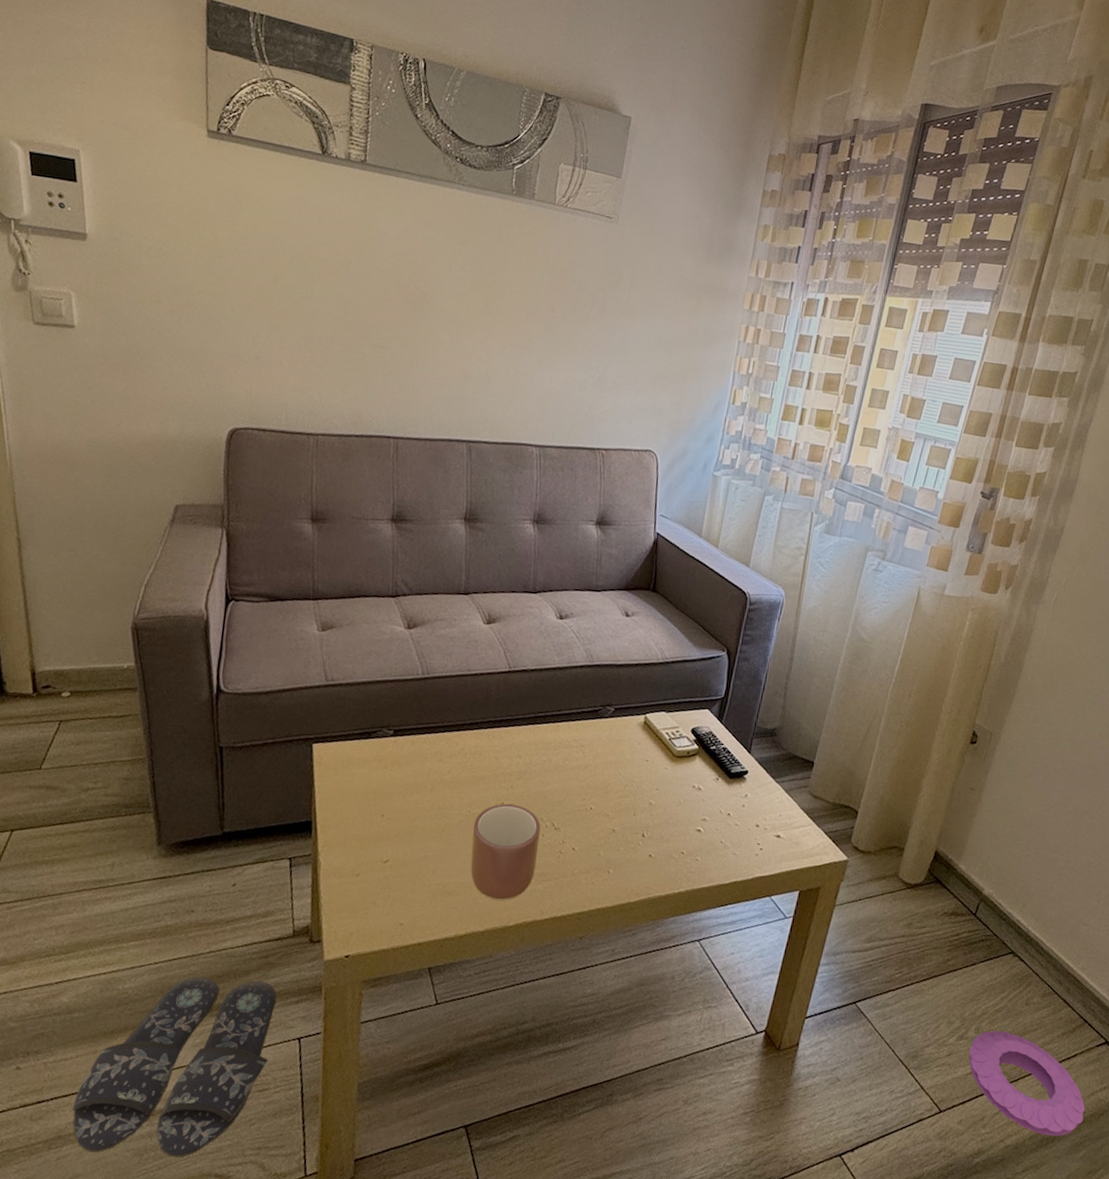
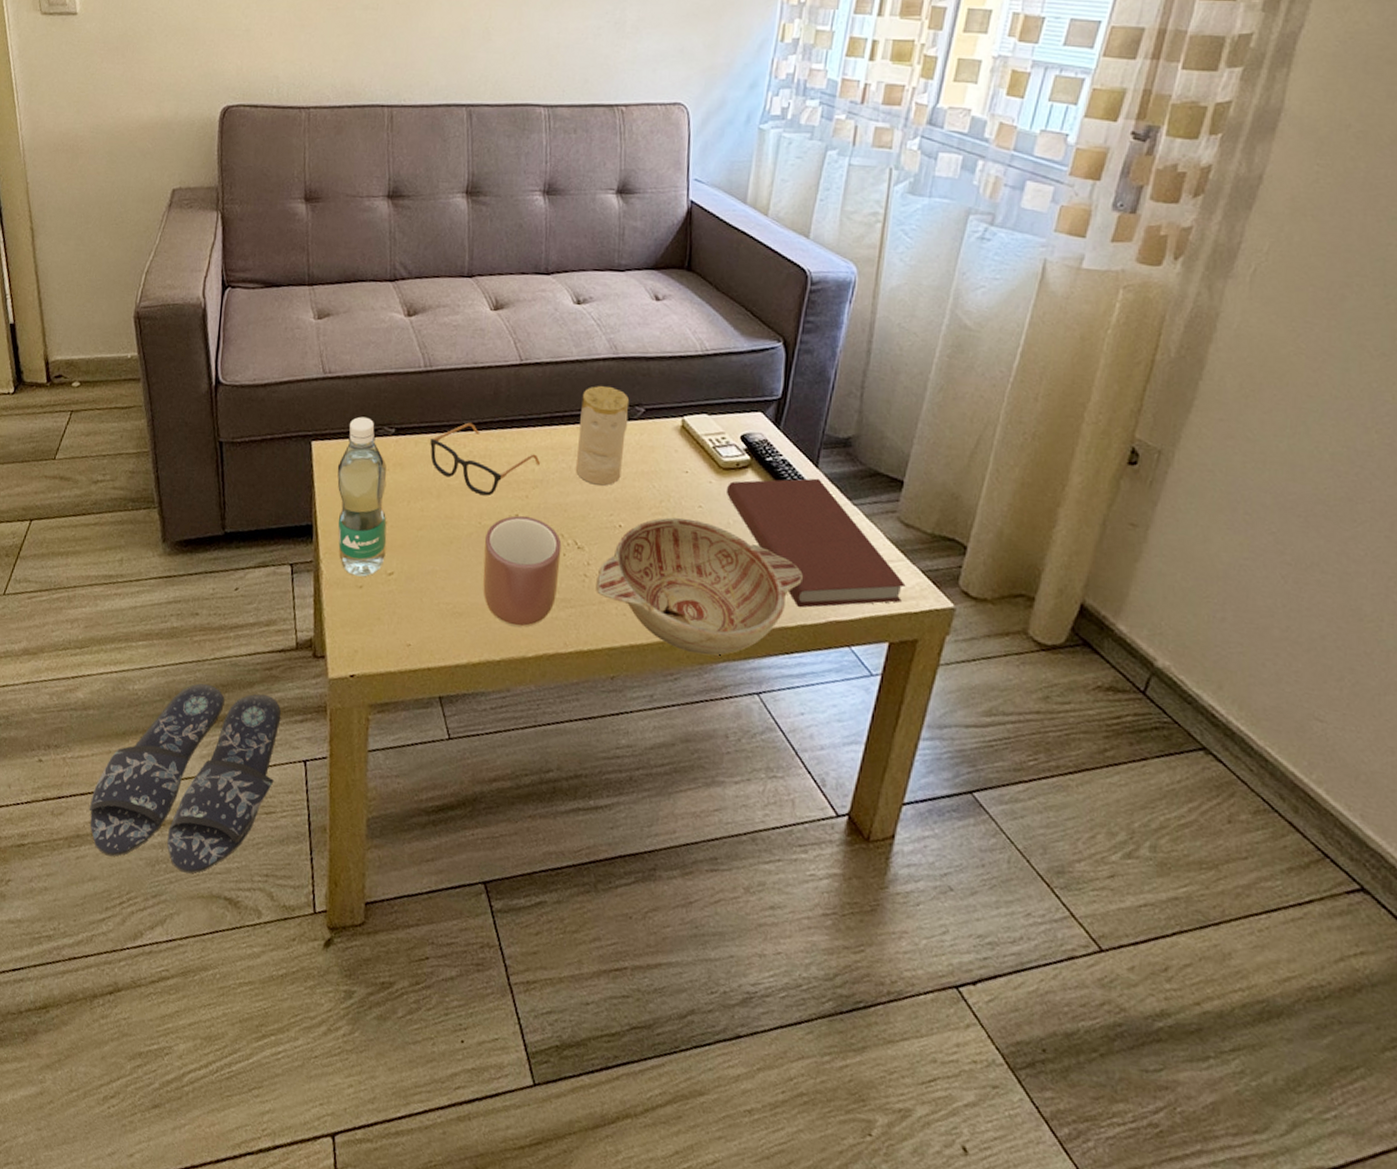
bottle: none [336,720,385,866] -> present [337,416,387,577]
eyeglasses: none [425,723,525,788] -> present [430,422,541,497]
candle: none [554,689,602,775] -> present [575,385,630,486]
decorative bowl: none [569,799,736,912] -> present [596,517,803,656]
book: none [678,762,813,868] -> present [725,478,906,608]
dog toy: present [969,1031,1086,1137] -> none [1141,851,1331,1011]

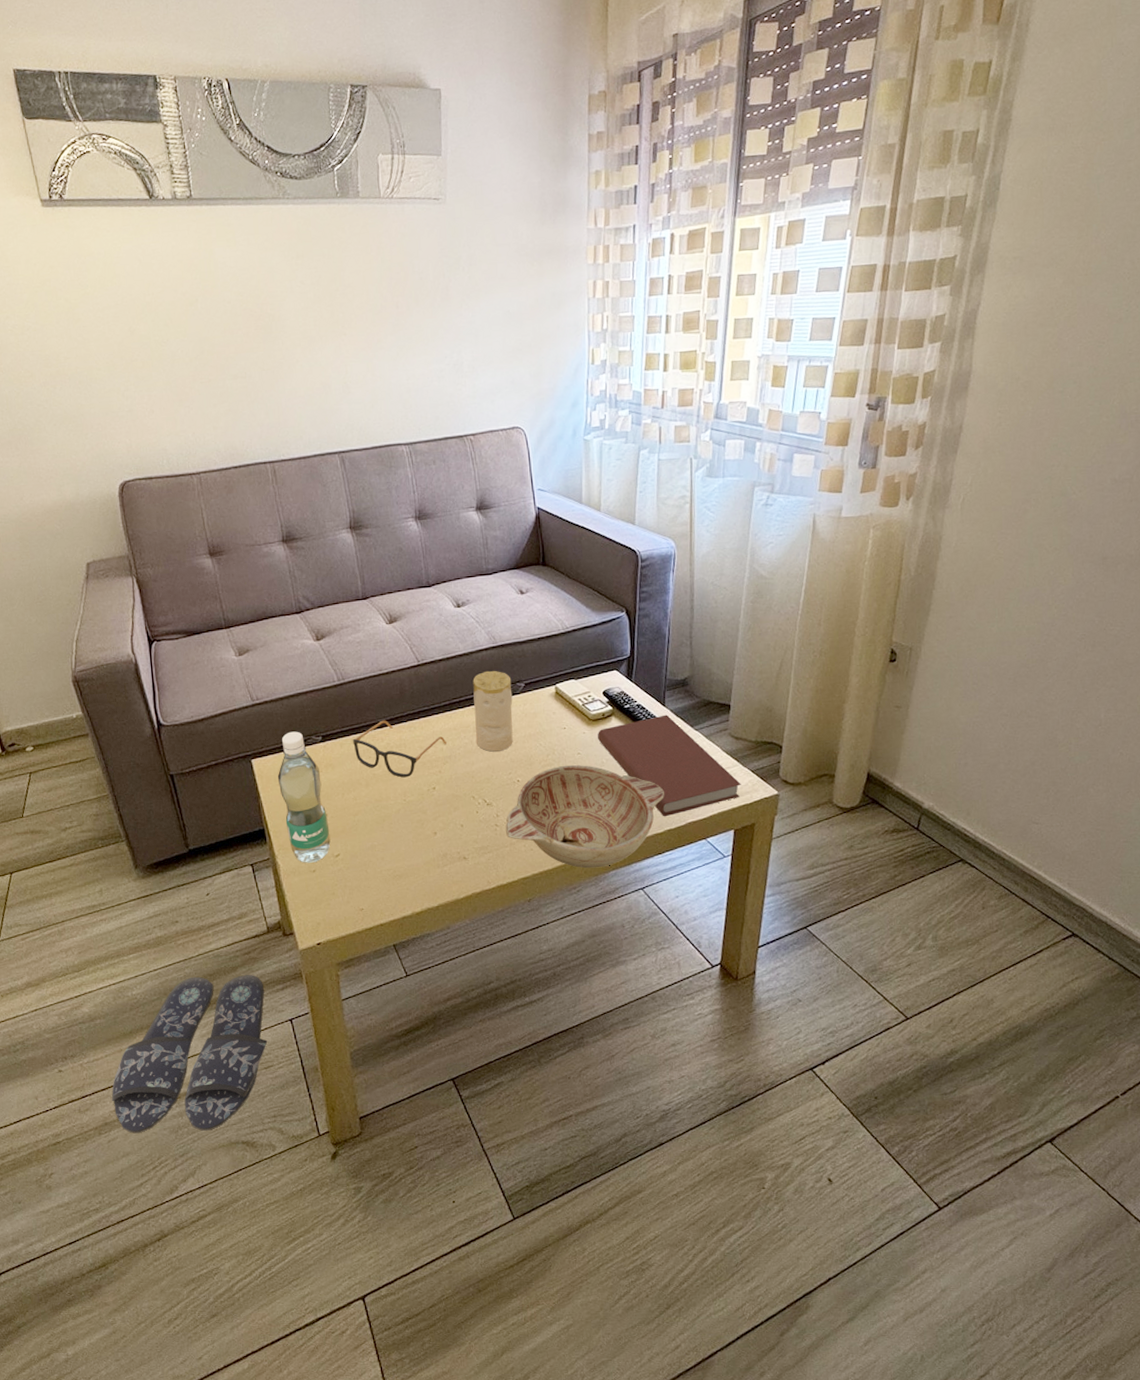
mug: present [483,515,562,628] -> none [410,787,476,877]

